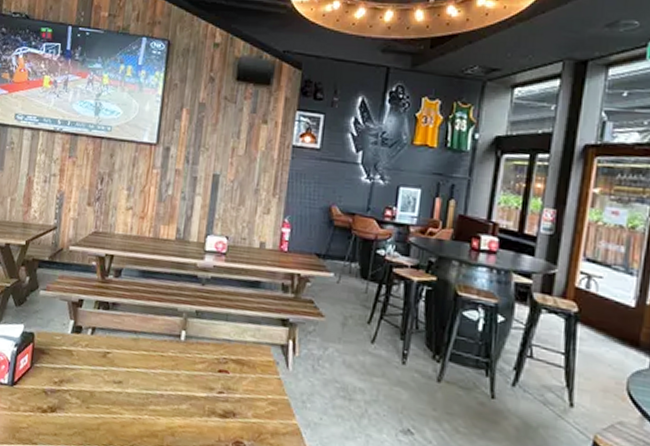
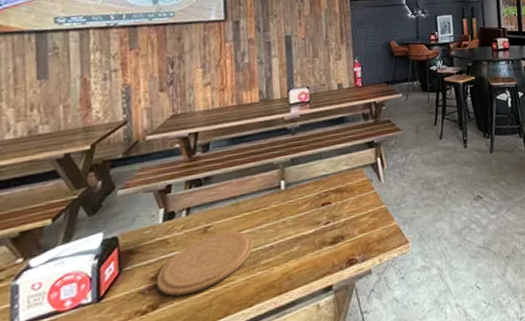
plate: none [57,361,145,412] -> present [156,230,253,296]

